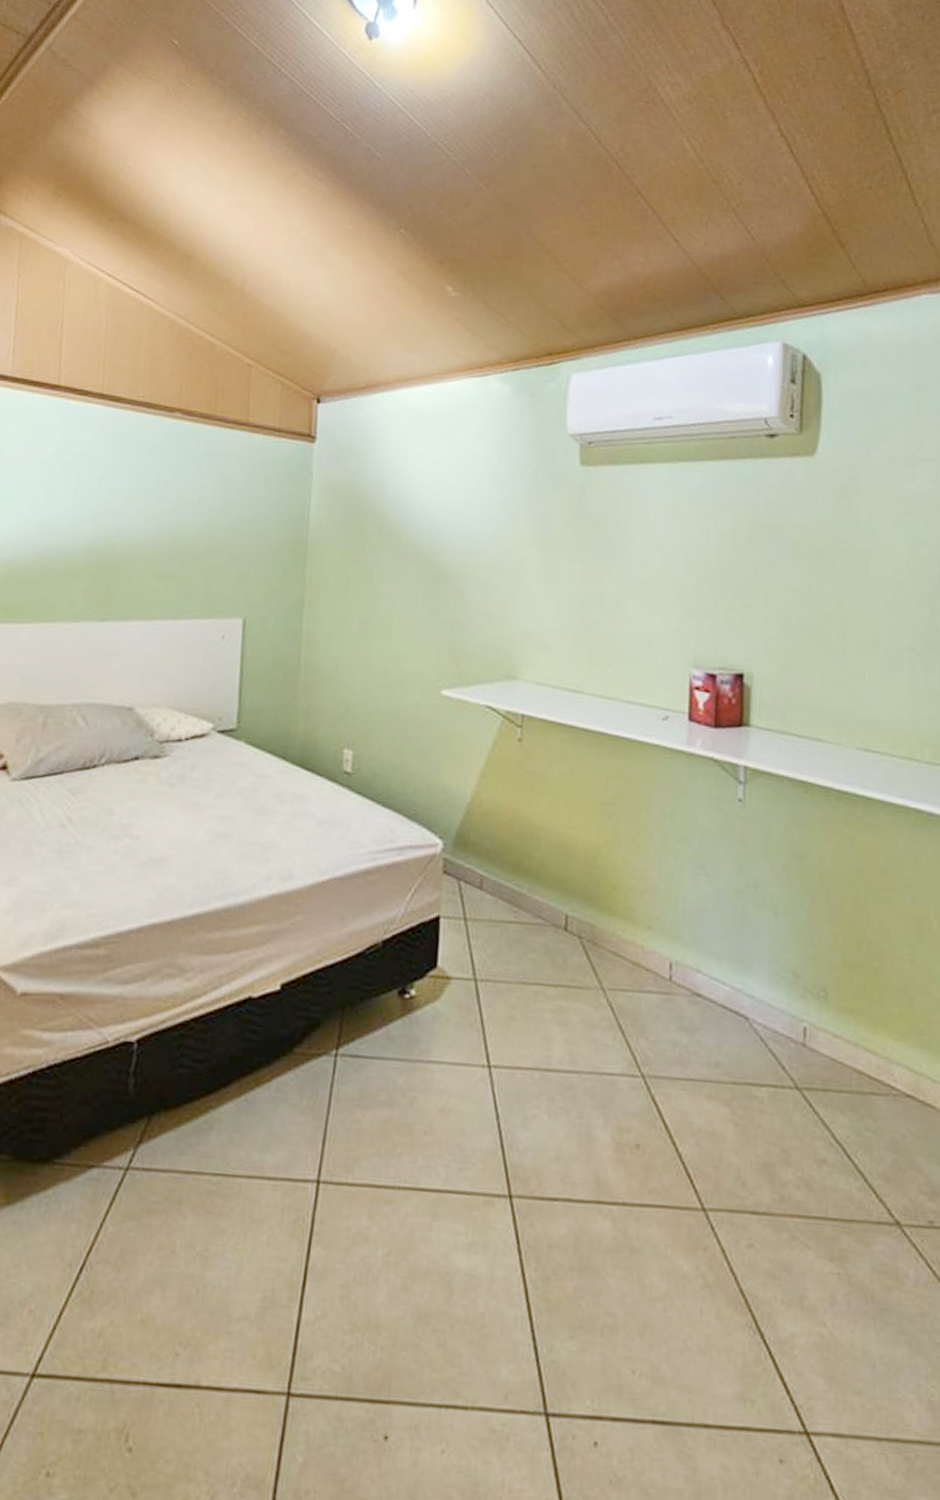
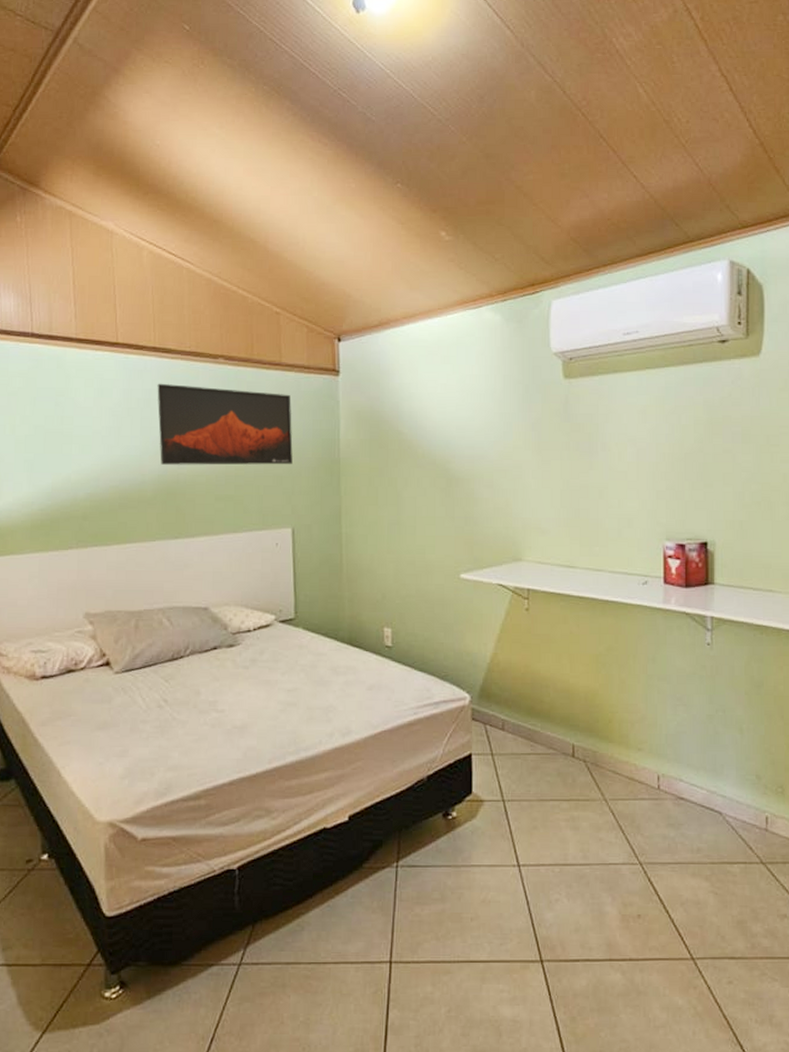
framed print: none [94,435,256,543] -> present [157,383,293,465]

